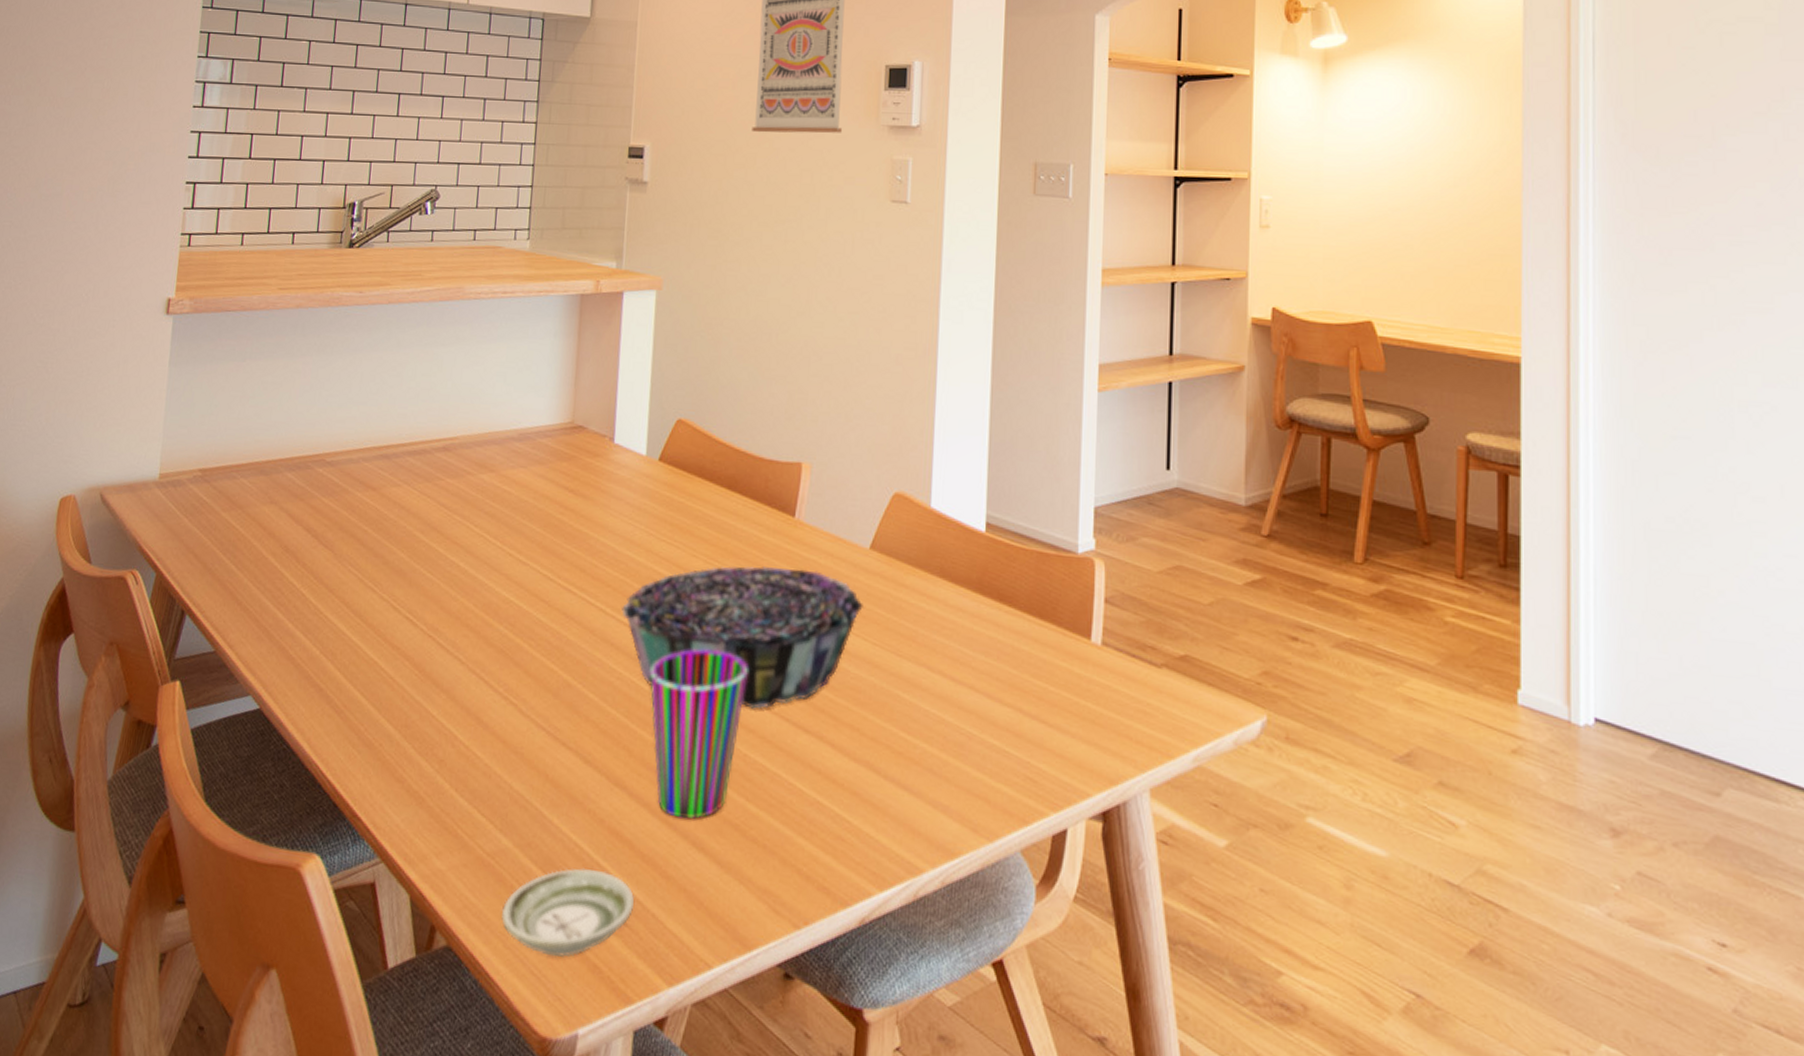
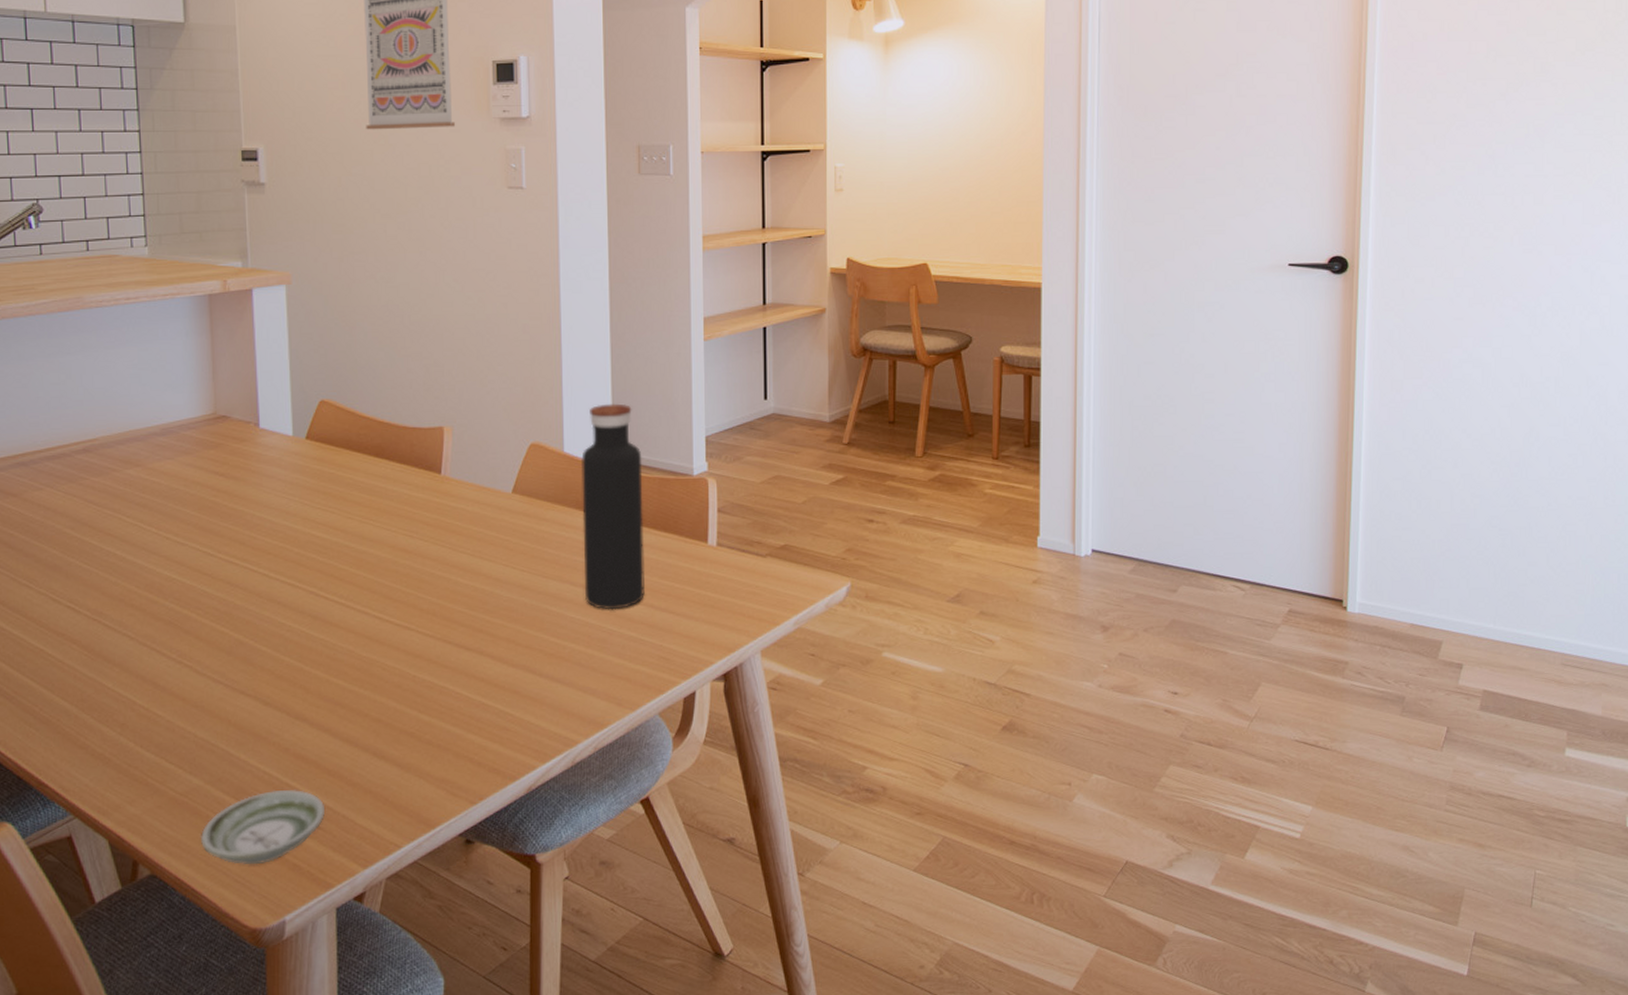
decorative bowl: present [622,566,863,709] -> none [285,517,510,638]
cup: present [650,649,748,819] -> none [319,595,410,736]
water bottle: none [943,455,1019,709] -> present [581,403,645,610]

